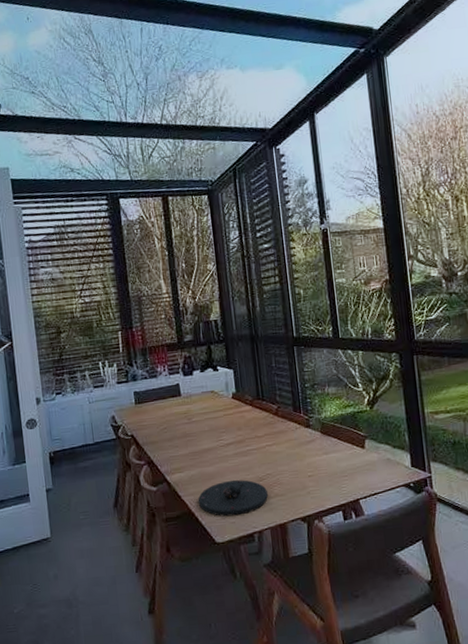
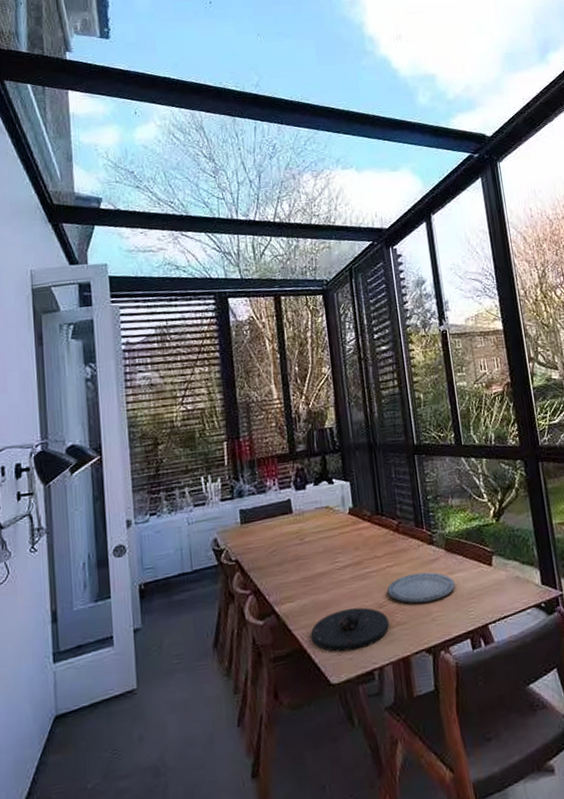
plate: none [267,452,329,478] -> present [387,572,455,604]

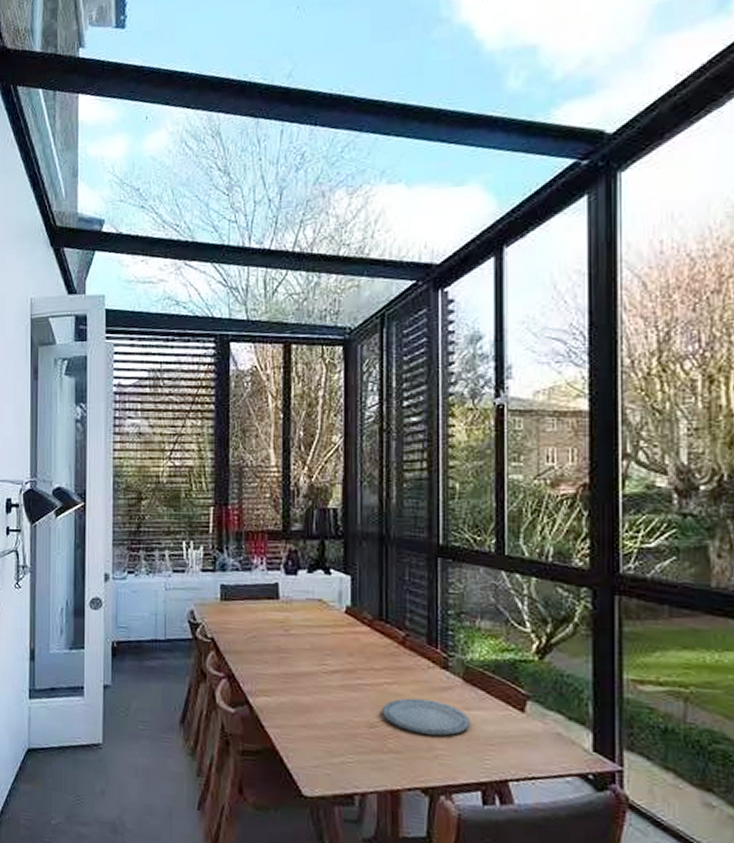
plate: present [310,607,390,652] -> none [285,718,380,767]

